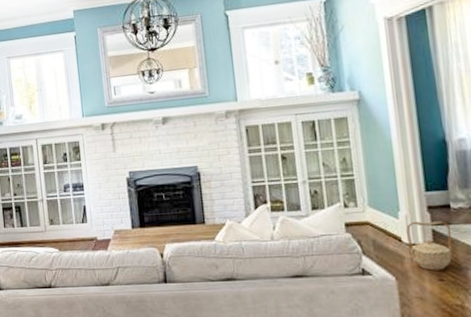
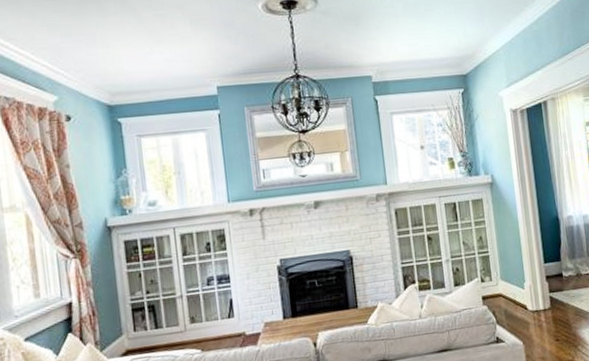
basket: present [406,221,452,271] -> none [530,288,565,333]

